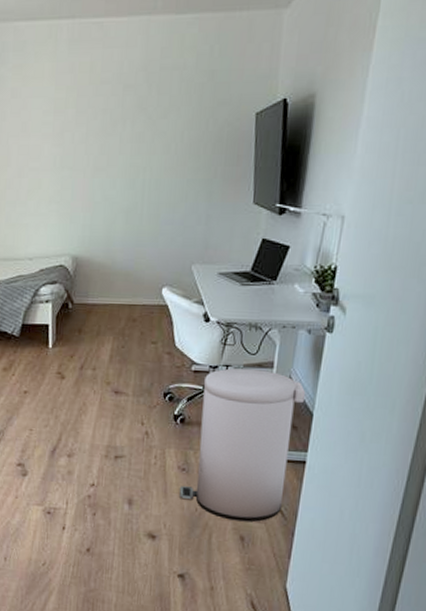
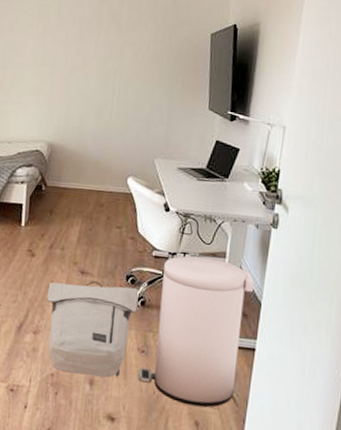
backpack: none [80,400,178,497] -> present [47,281,139,378]

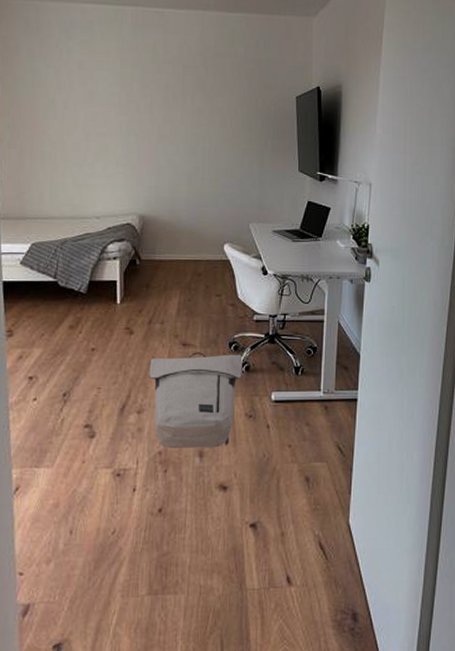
pedal bin: present [138,256,254,407] -> none [247,317,352,463]

